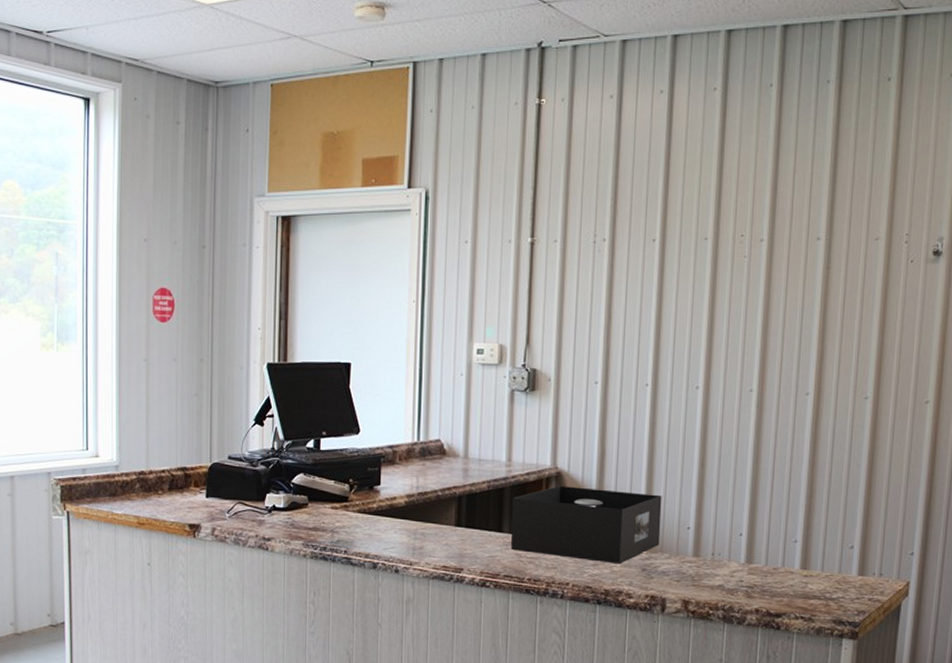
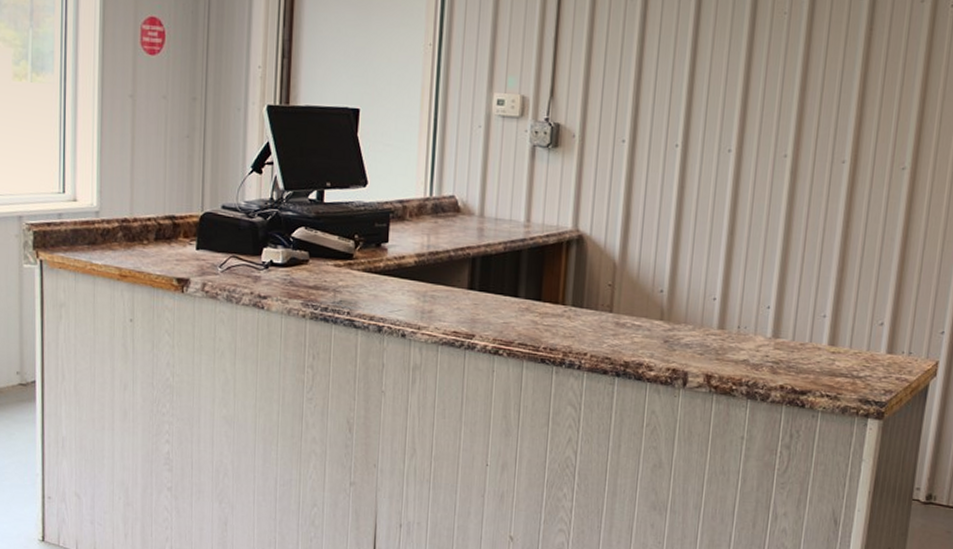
display box: present [511,486,662,563] -> none [527,250,688,334]

